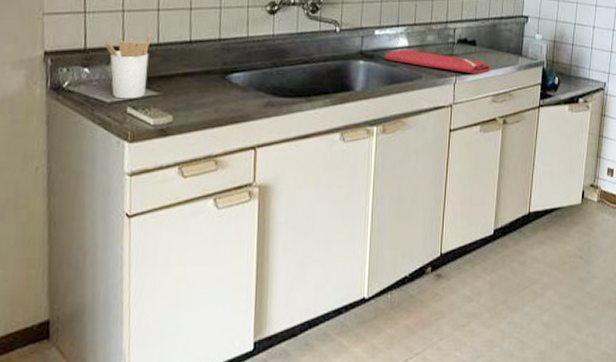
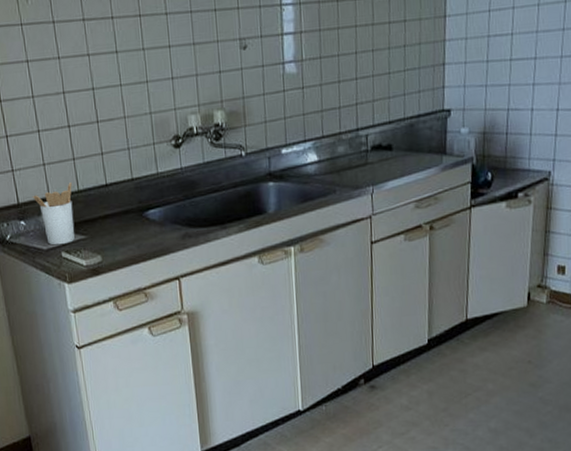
dish drying mat: present [384,49,491,75] -> none [293,163,411,182]

